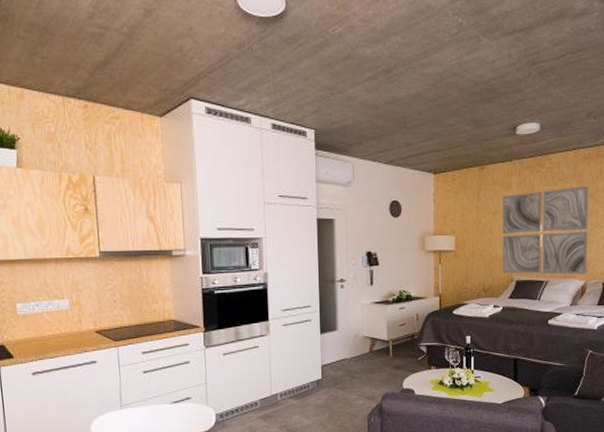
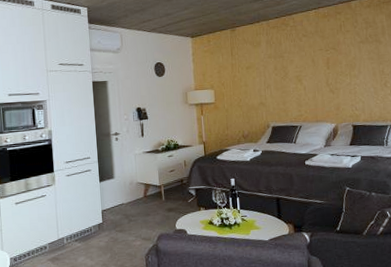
wall art: present [502,186,589,275] -> none [254,40,337,121]

